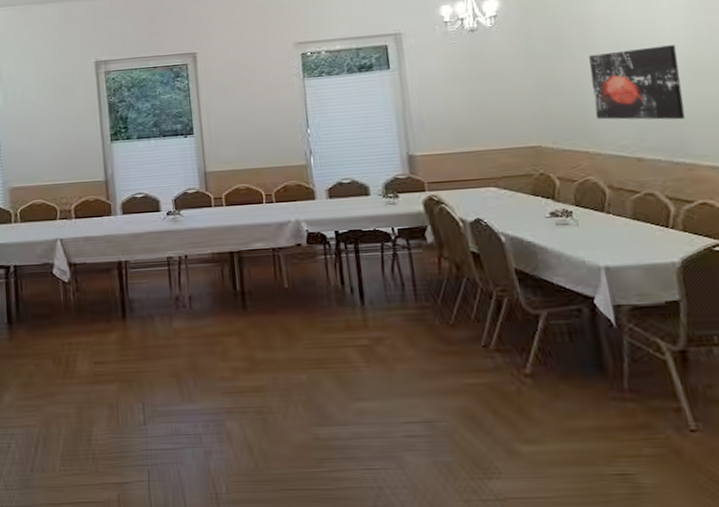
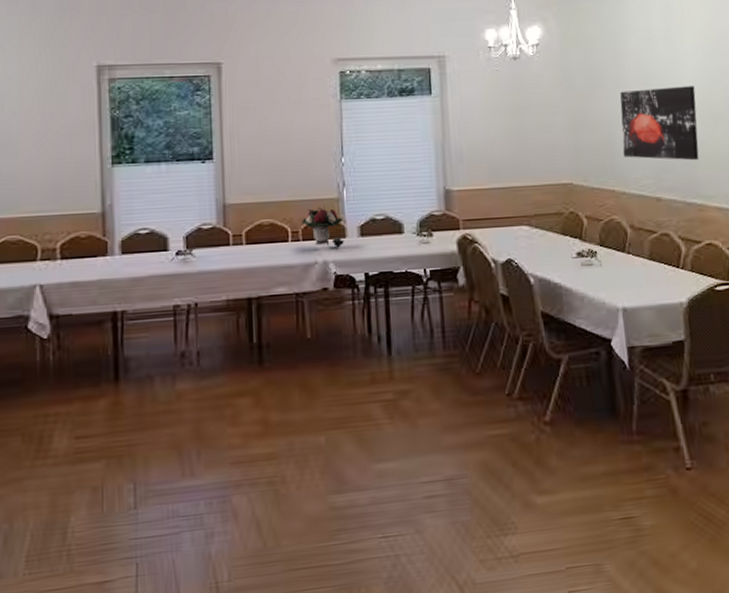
flower arrangement: none [273,172,314,209] -> present [301,206,344,248]

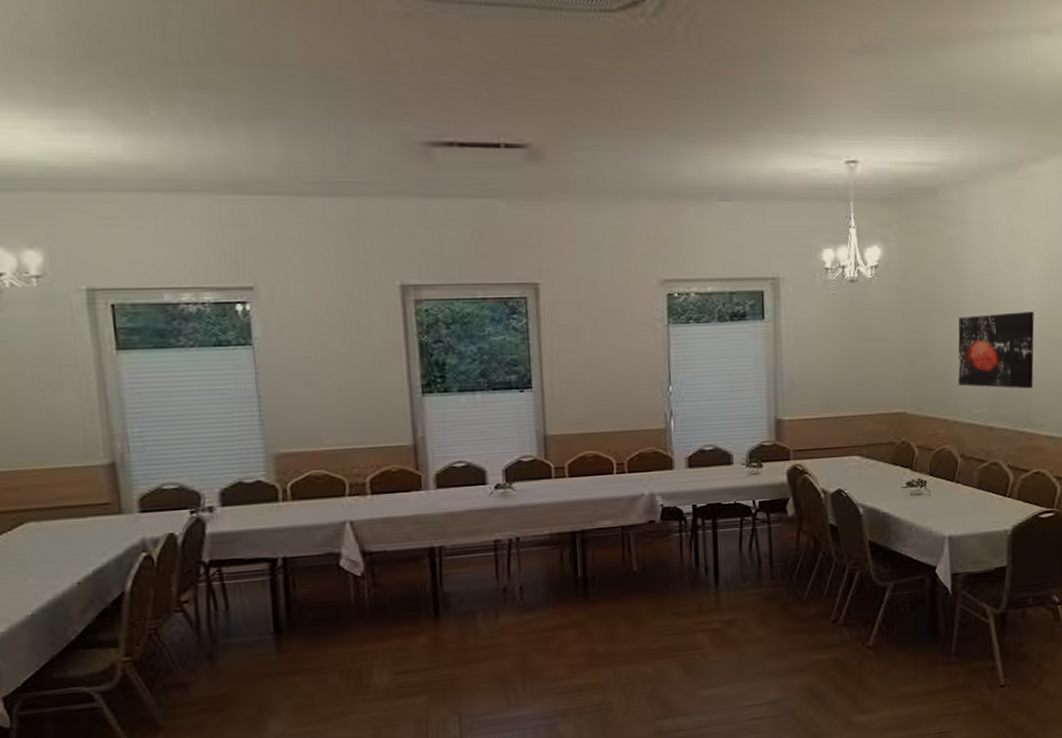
flower arrangement: present [301,206,344,248] -> none [627,437,672,480]

